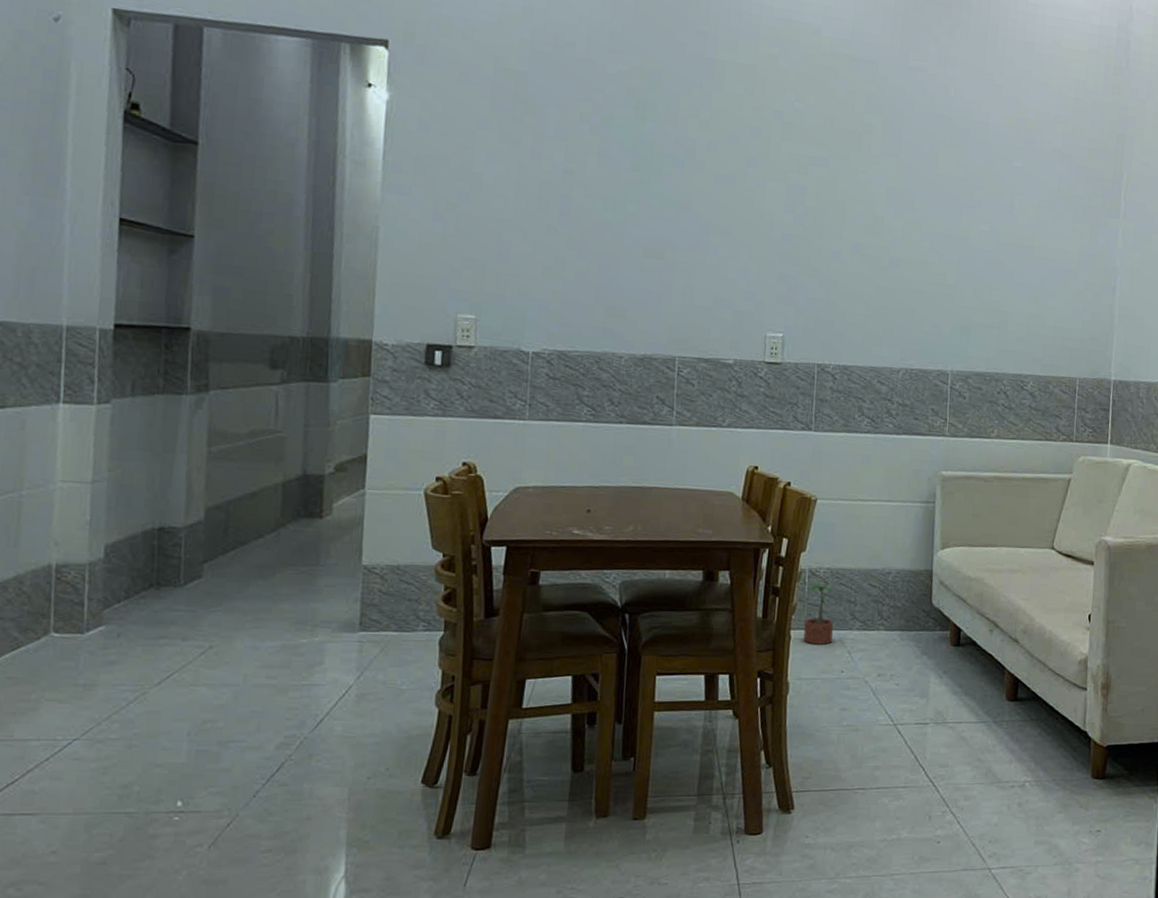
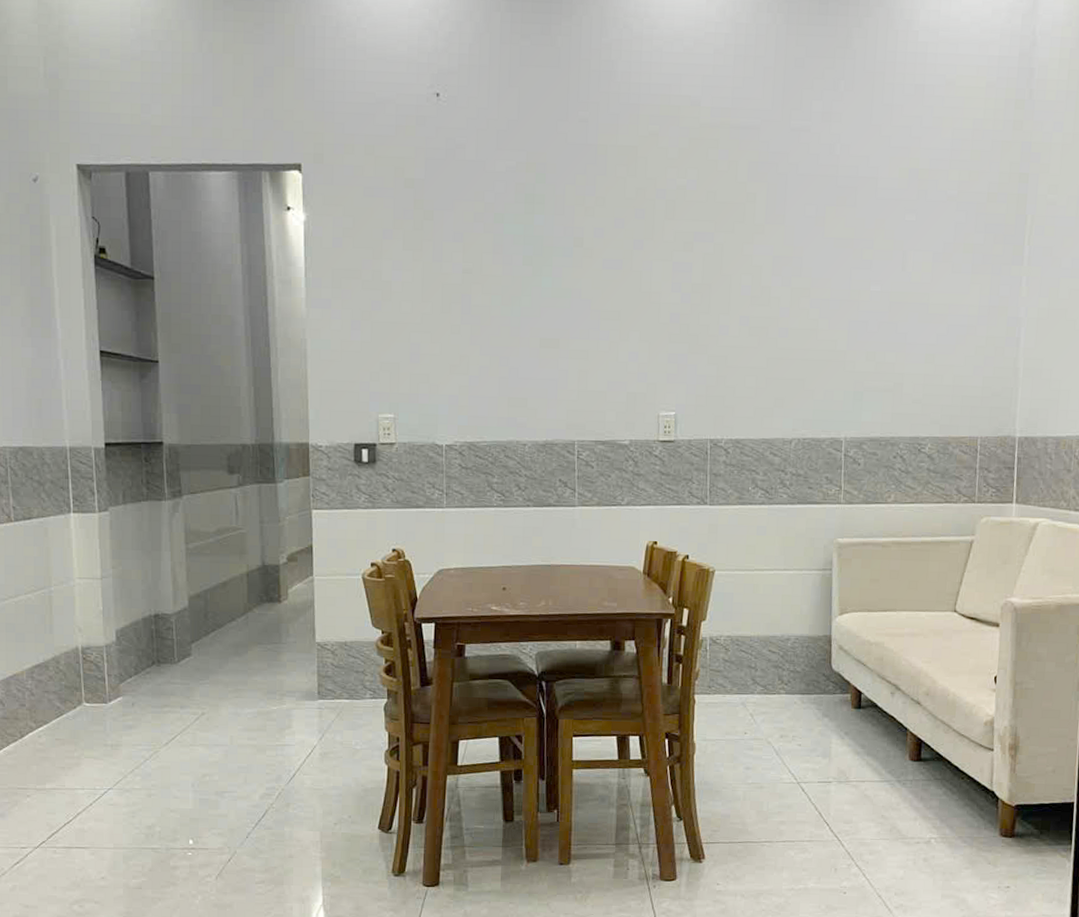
potted plant: present [803,585,836,645] -> none [707,652,737,708]

